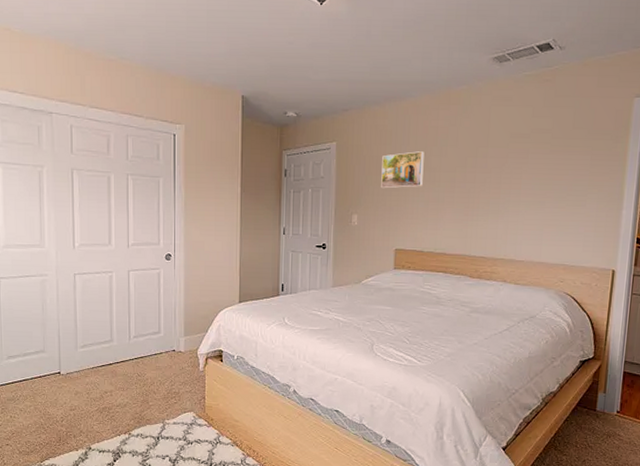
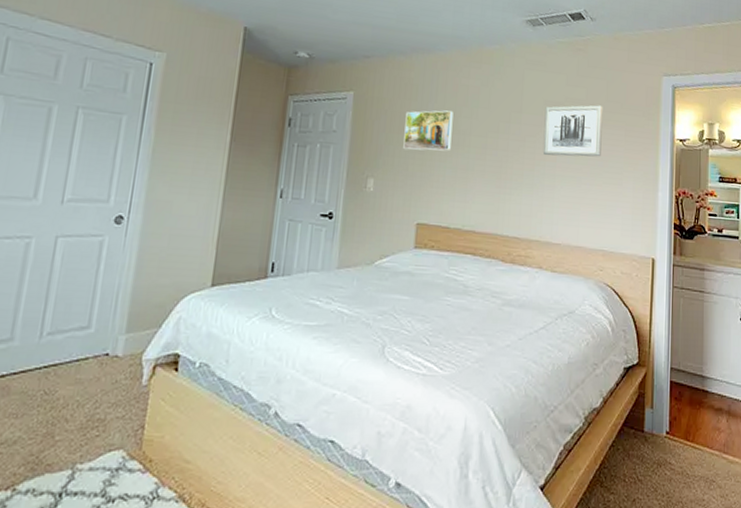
wall art: none [508,133,569,184] -> present [542,105,603,157]

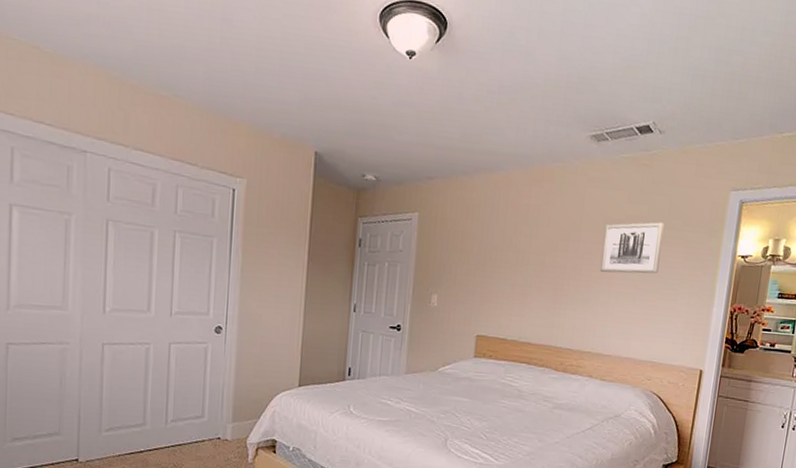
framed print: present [403,110,454,151] -> none [465,229,514,269]

